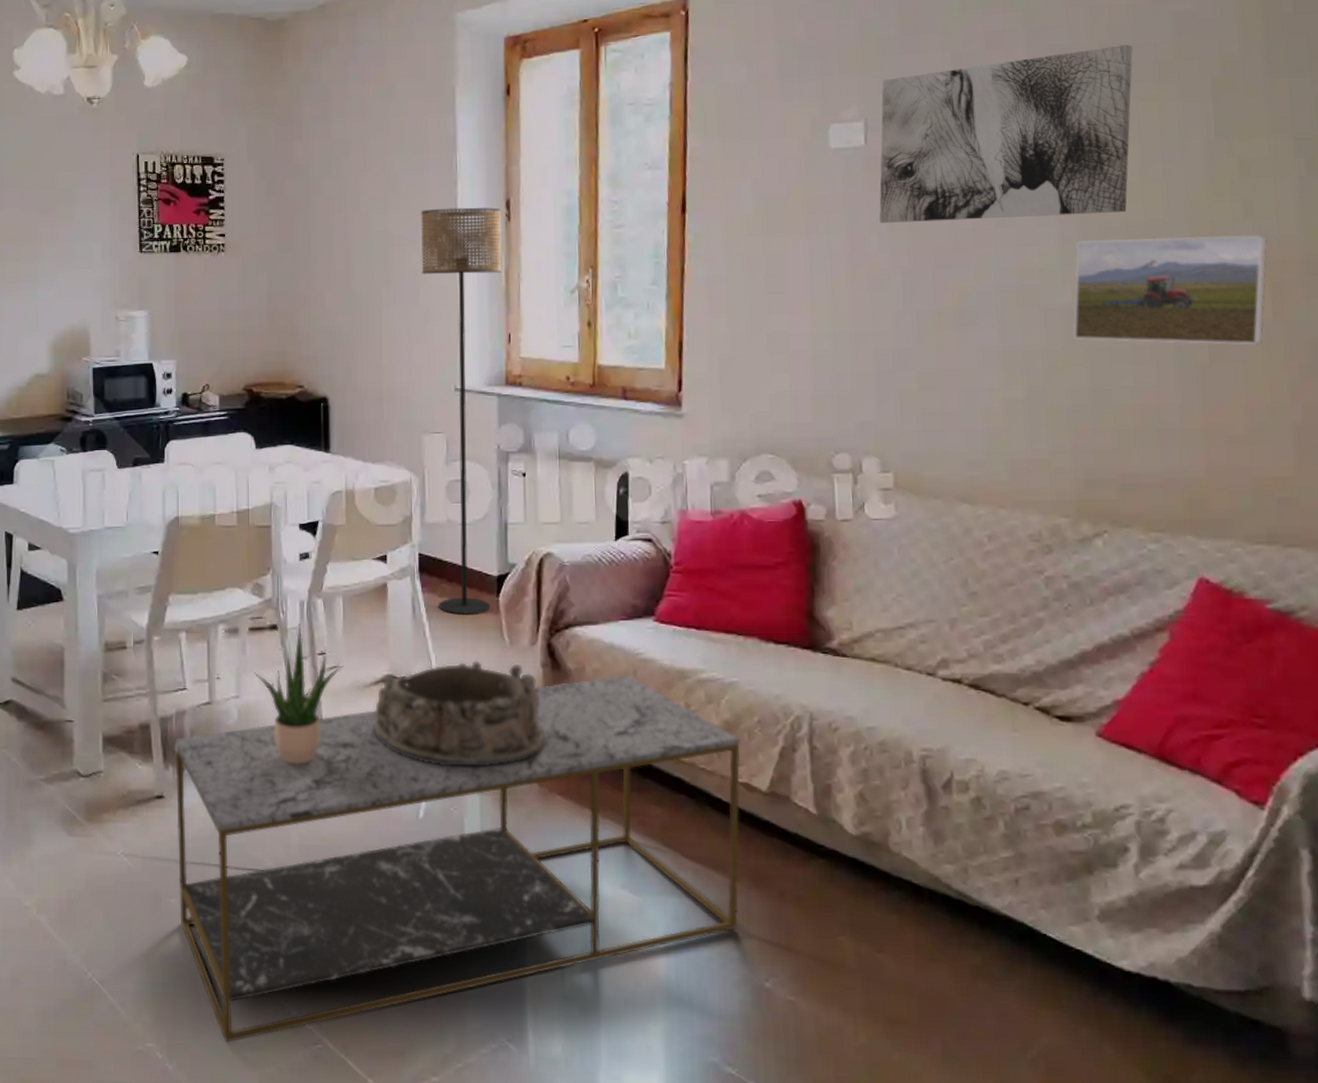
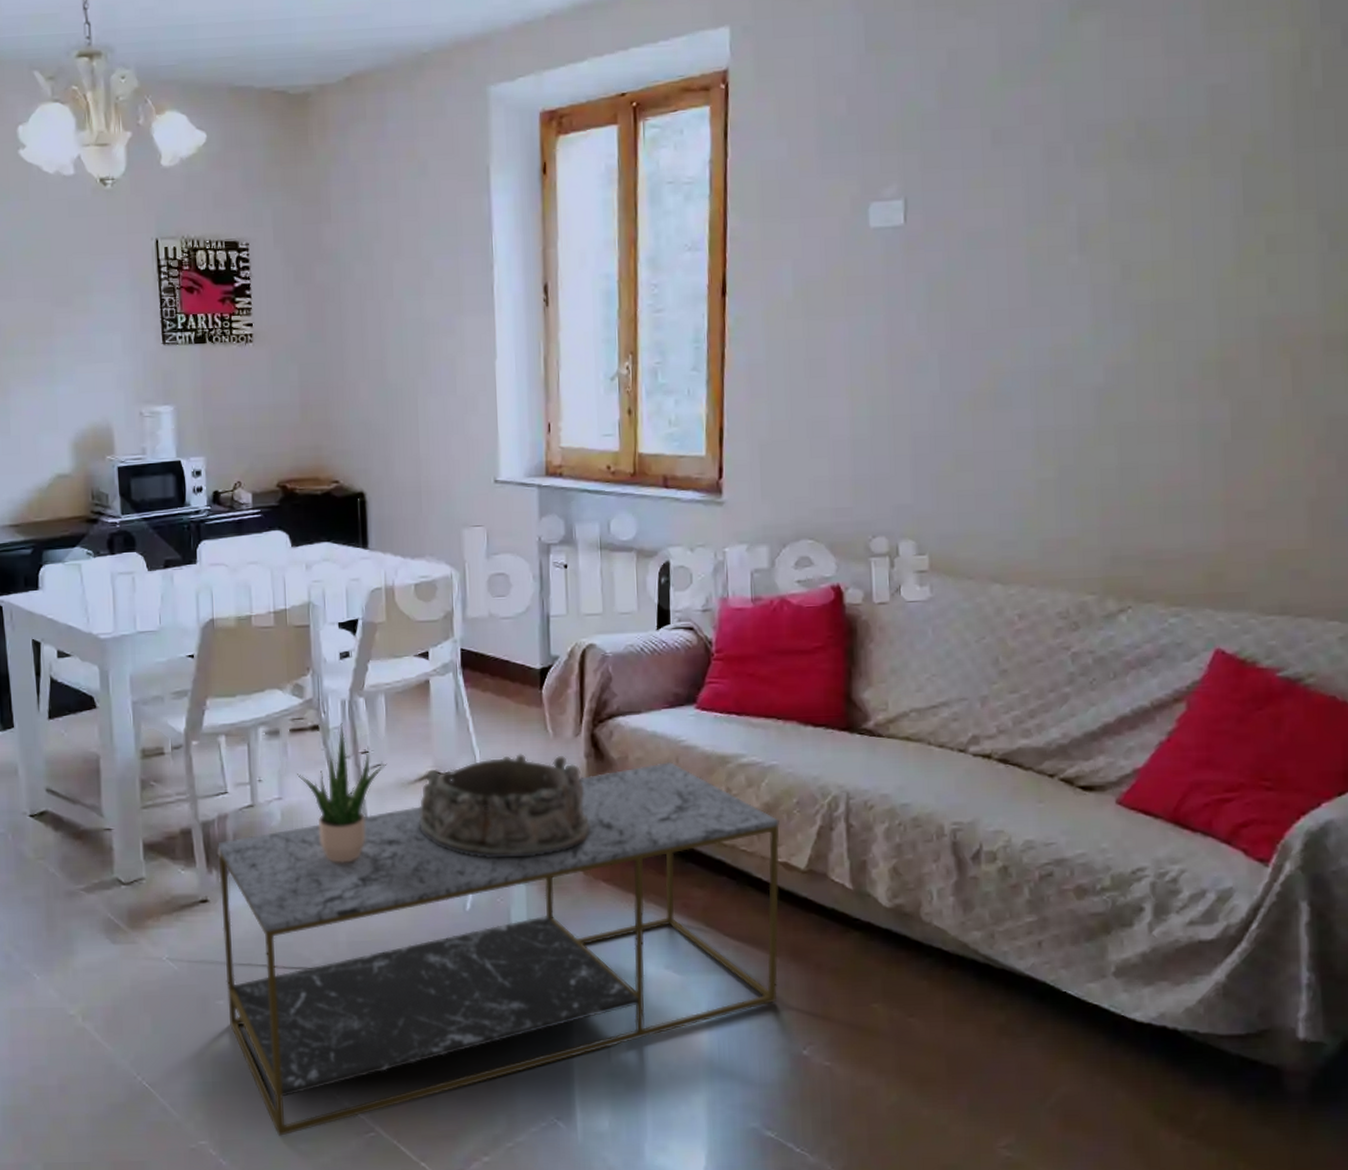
floor lamp: present [421,207,502,615] -> none [457,292,541,709]
wall art: present [879,44,1133,223] -> none [917,119,1167,304]
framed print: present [1073,235,1268,346] -> none [1103,311,1291,422]

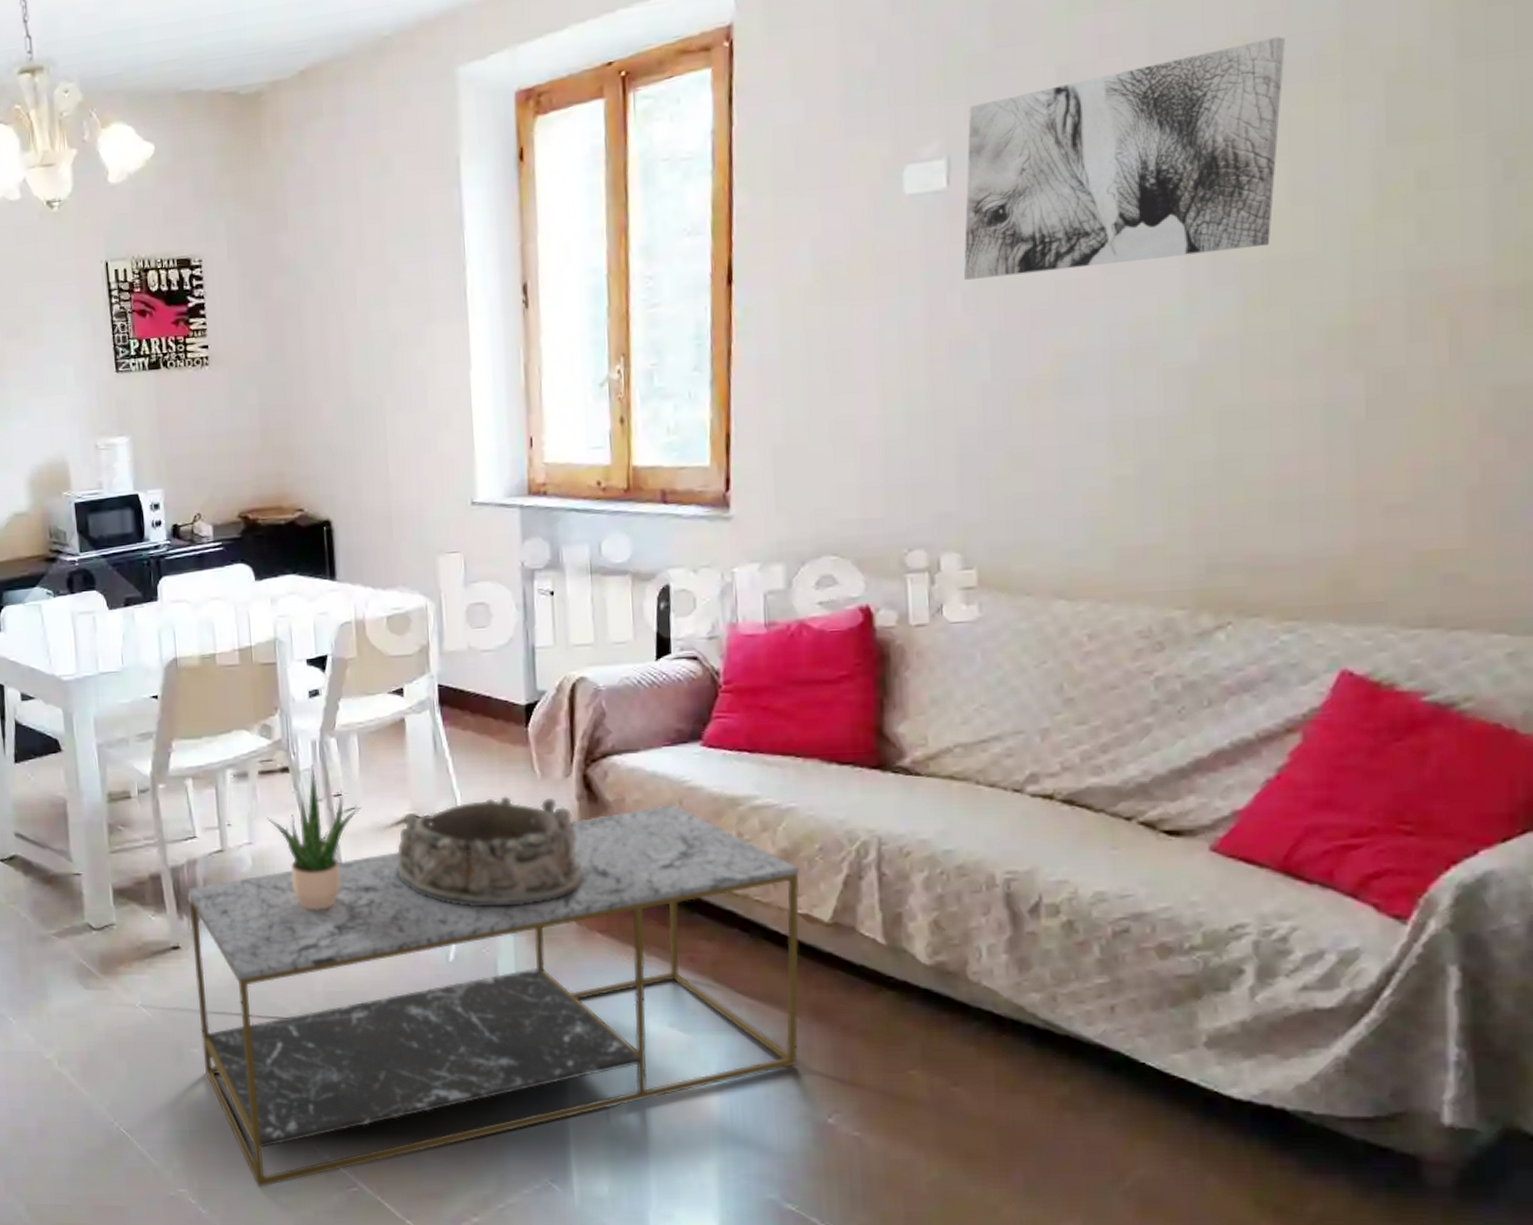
wall art: none [917,119,1167,304] -> present [963,36,1285,280]

